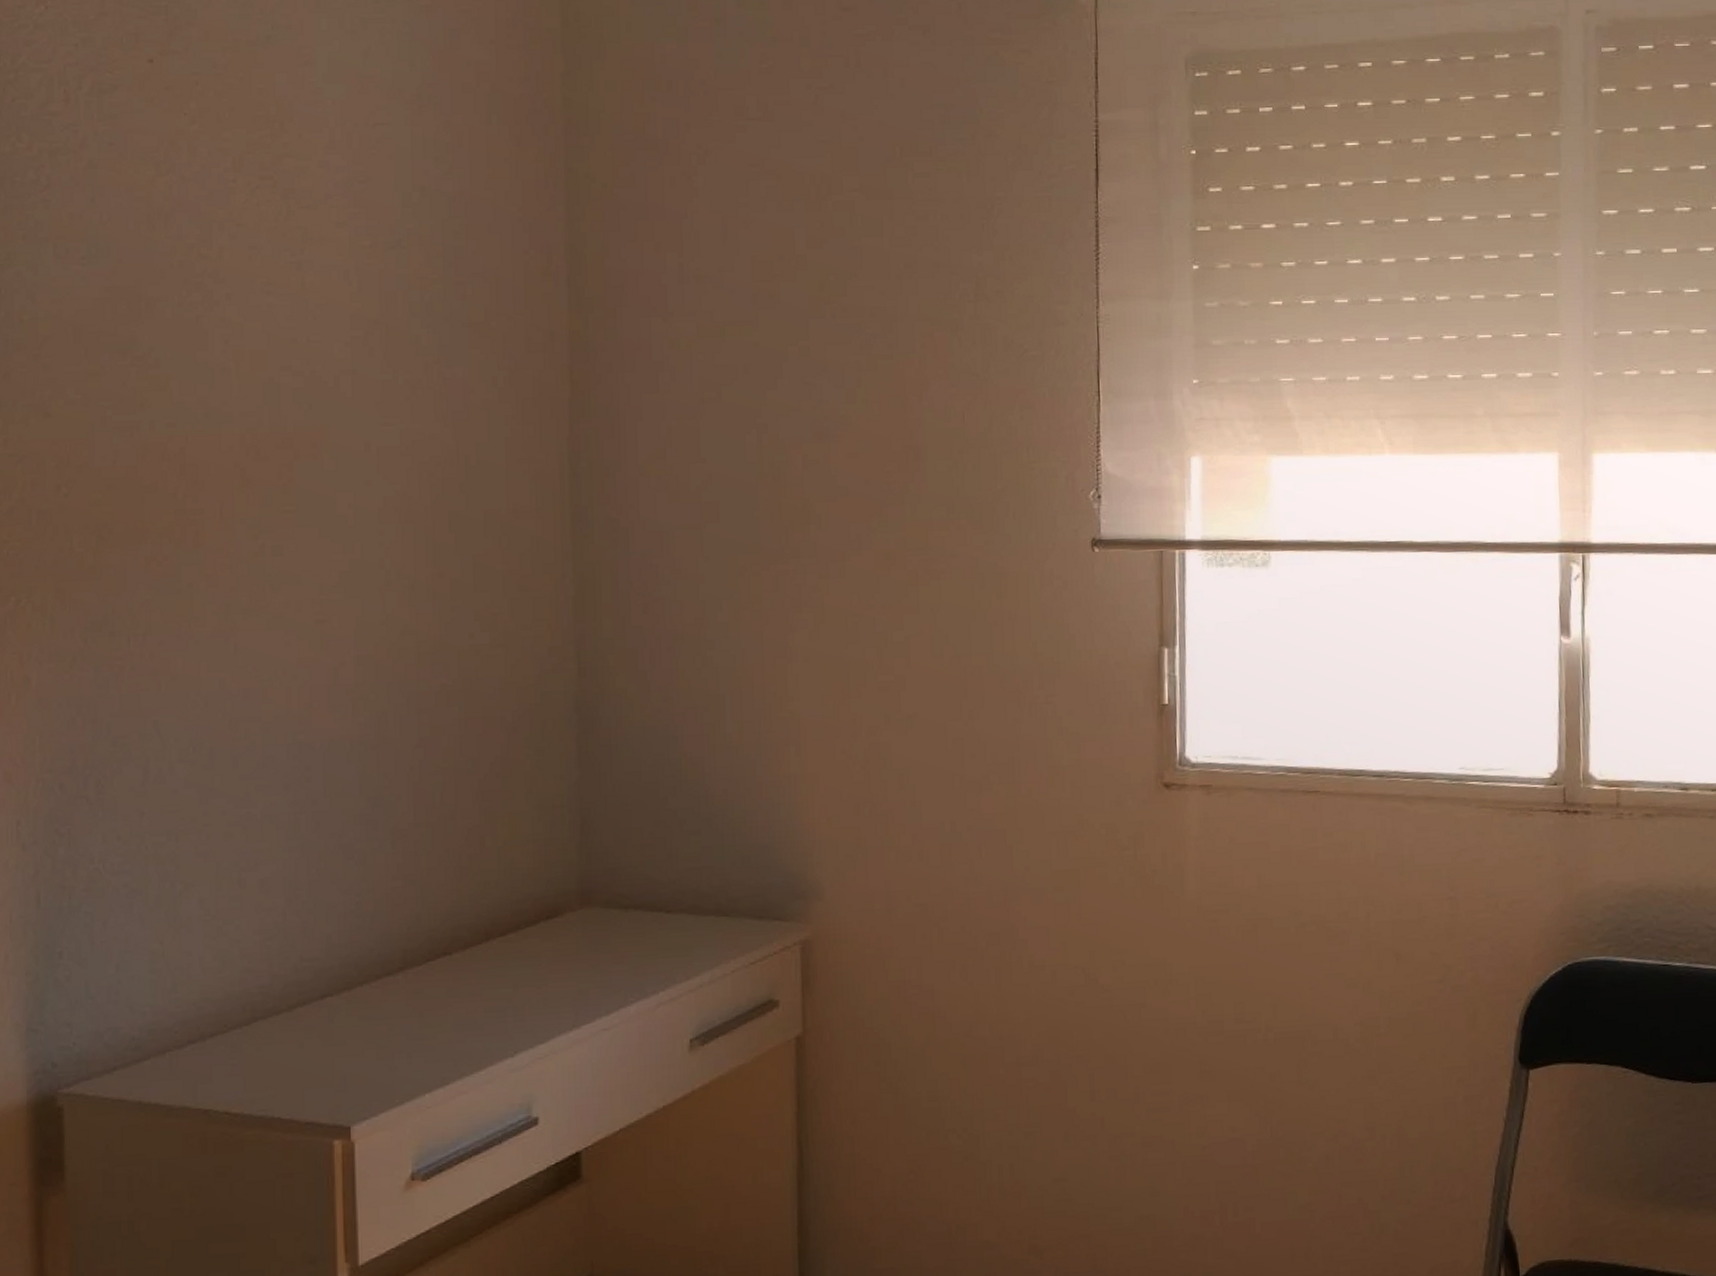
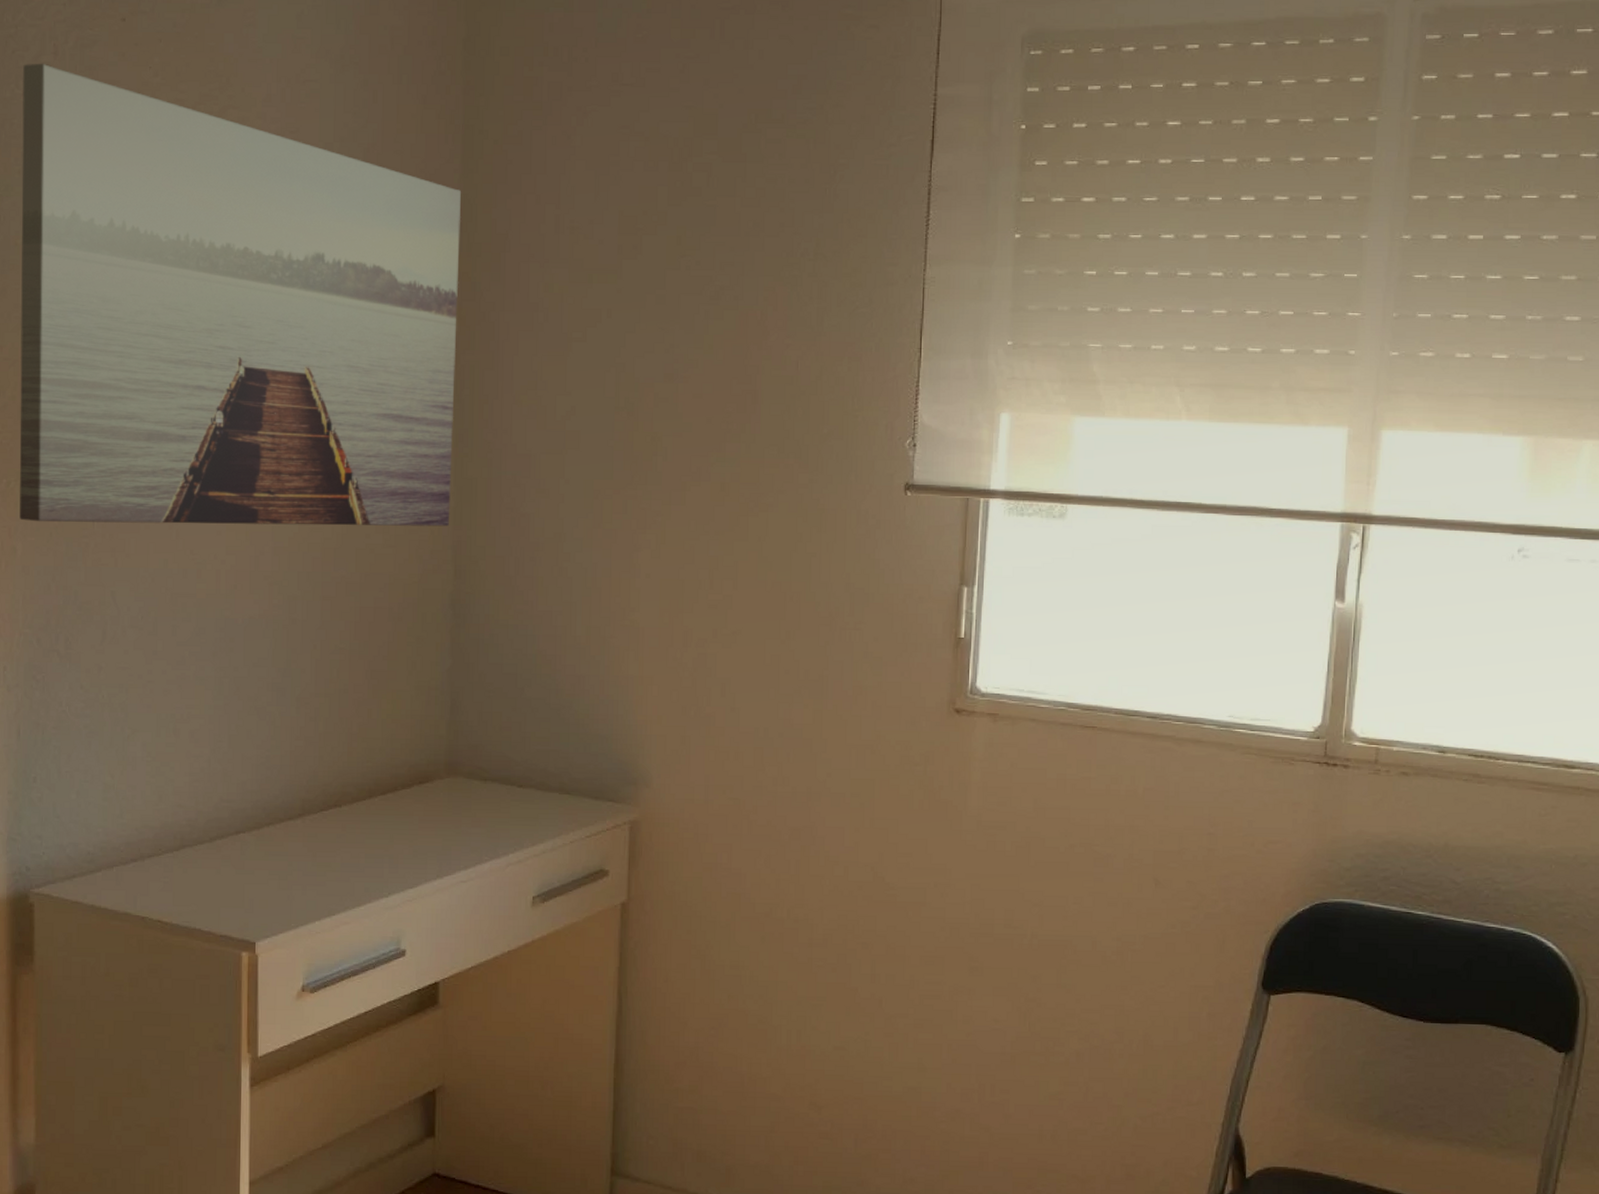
wall art: none [26,112,570,645] -> present [19,63,461,527]

